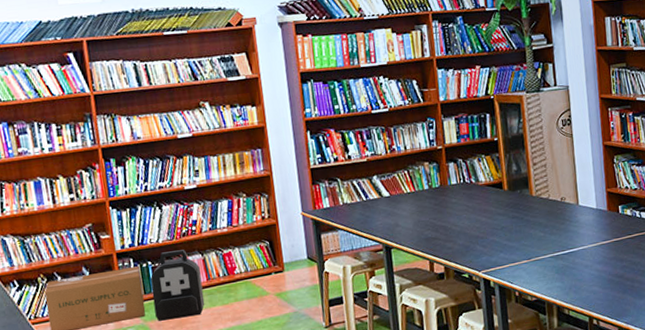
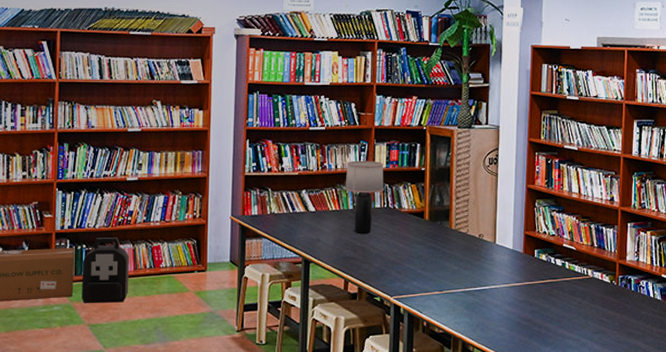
table lamp: none [416,137,458,213] -> present [344,160,384,234]

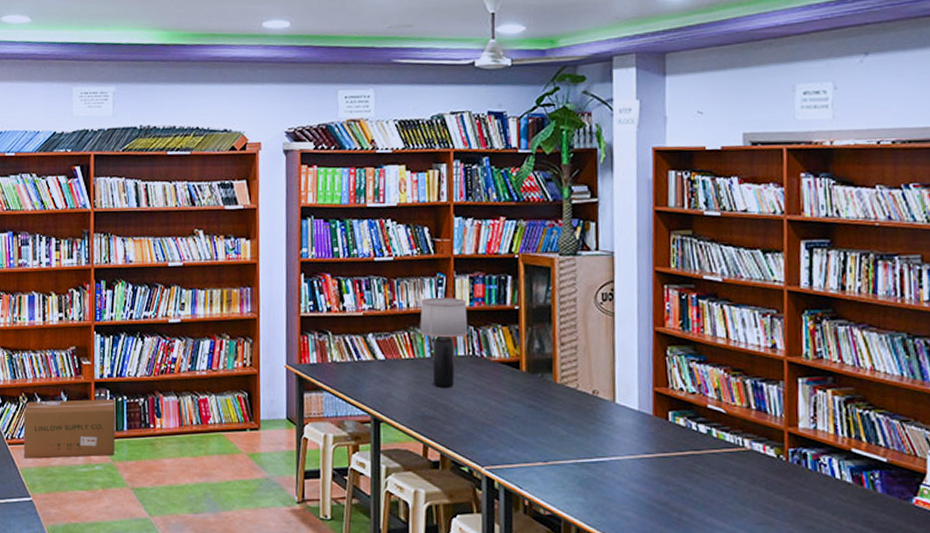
backpack: present [82,238,129,303] -> none [123,388,175,464]

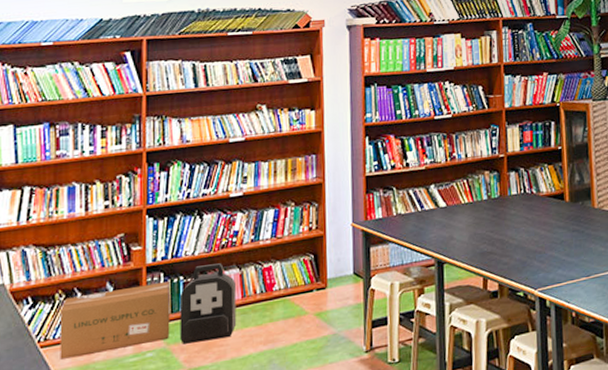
backpack: none [123,388,175,464] -> present [179,263,237,345]
table lamp: present [418,297,468,387] -> none [476,145,520,225]

